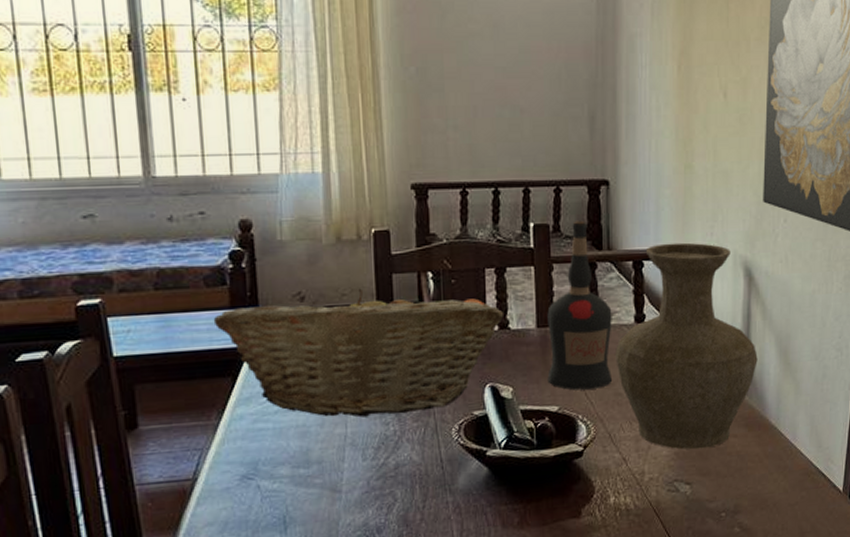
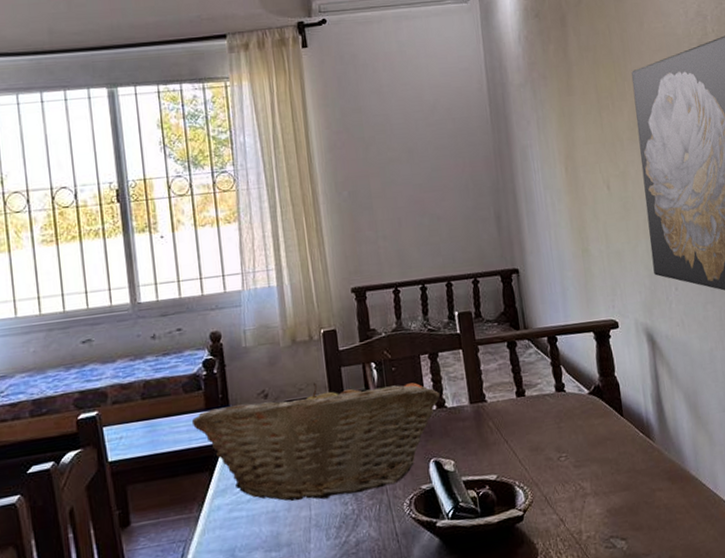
liquor bottle: present [547,220,612,390] -> none [477,305,542,459]
vase: present [615,242,758,450] -> none [541,315,671,507]

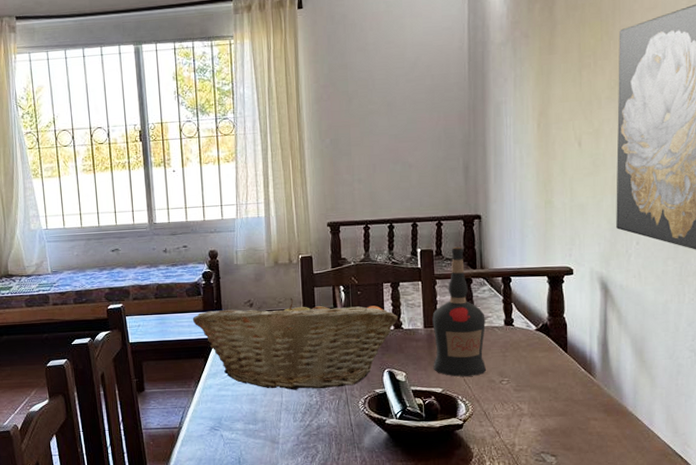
liquor bottle: none [477,305,542,459] -> present [432,246,486,377]

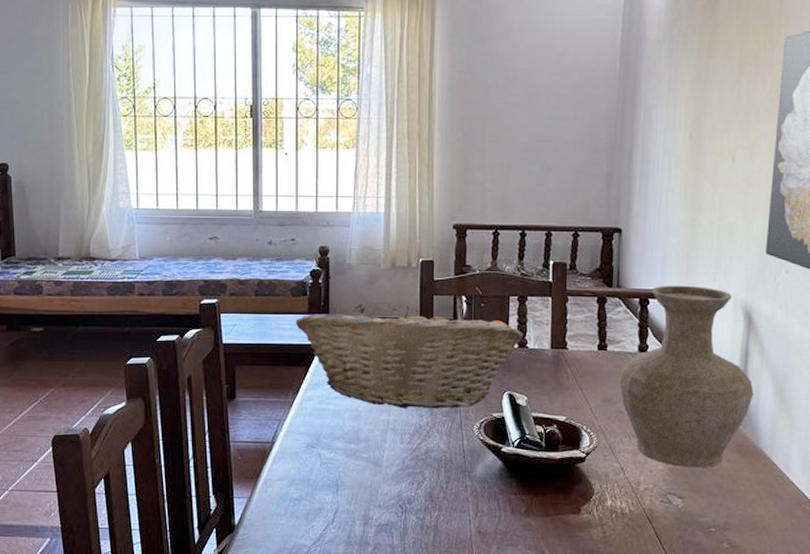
liquor bottle: present [432,246,486,377] -> none [557,261,618,405]
vase: none [489,262,615,428] -> present [619,285,754,468]

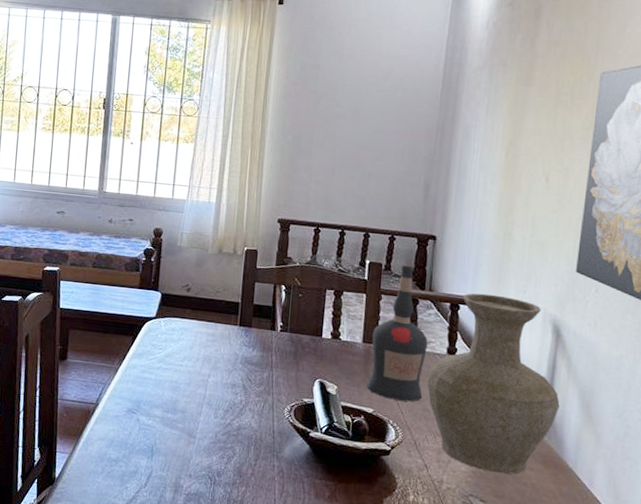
fruit basket: present [295,305,523,409] -> none [126,288,336,390]
liquor bottle: none [557,261,618,405] -> present [366,264,428,402]

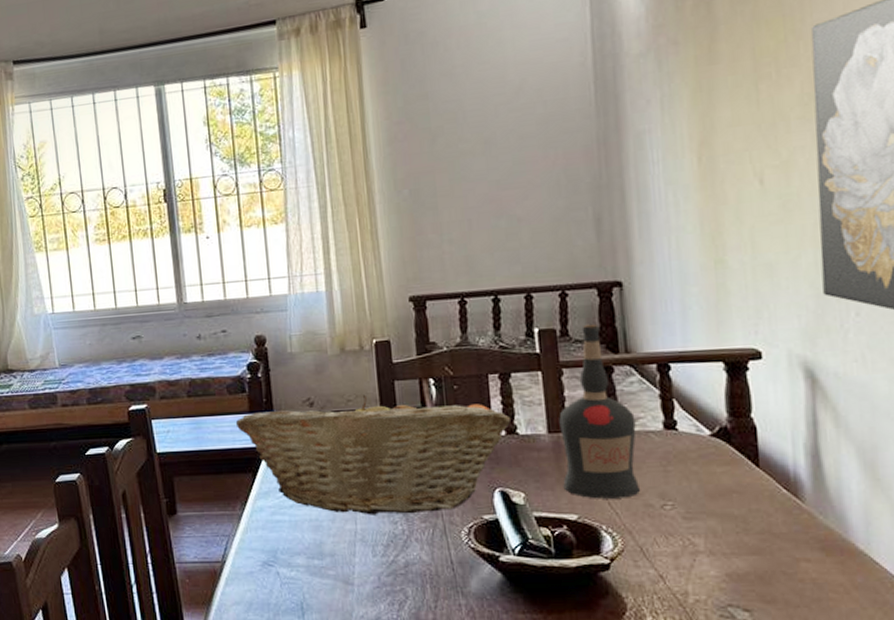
fruit basket: none [126,288,336,390] -> present [235,394,510,515]
vase: present [427,293,560,475] -> none [642,342,833,572]

